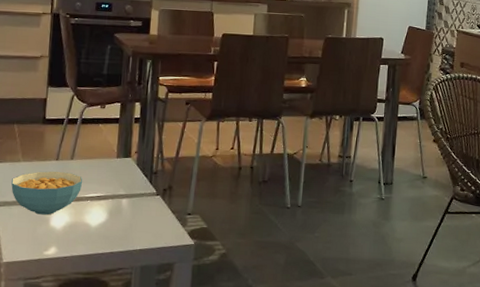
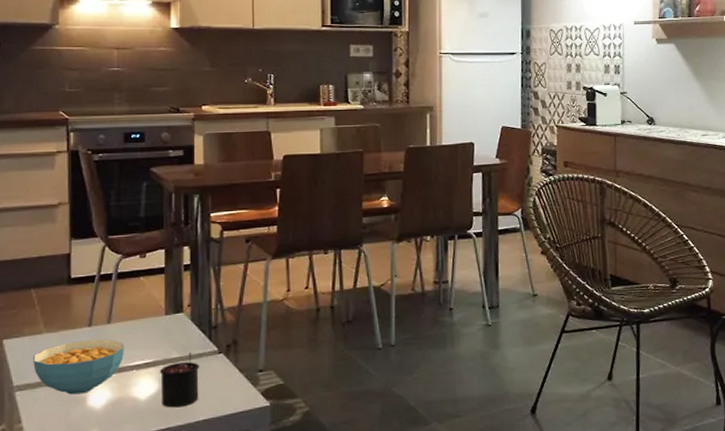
candle: none [108,191,141,236] -> present [160,352,200,408]

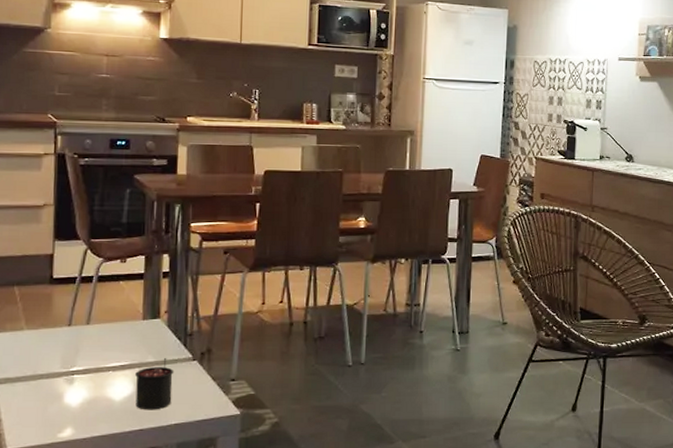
cereal bowl: present [33,339,125,395] -> none [13,338,103,391]

